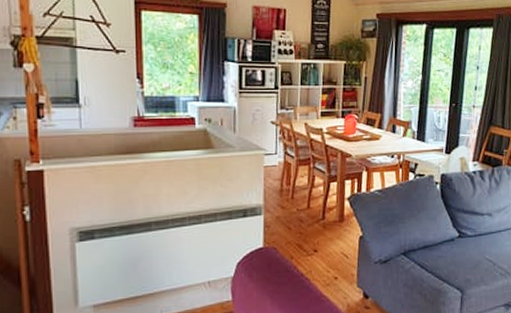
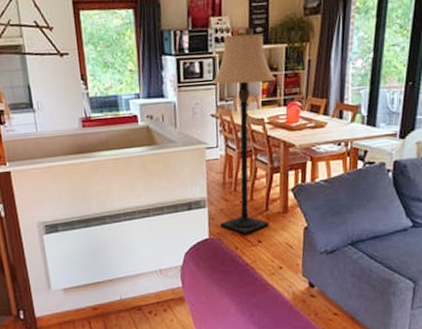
lamp: none [274,49,334,244] -> present [213,34,275,235]

